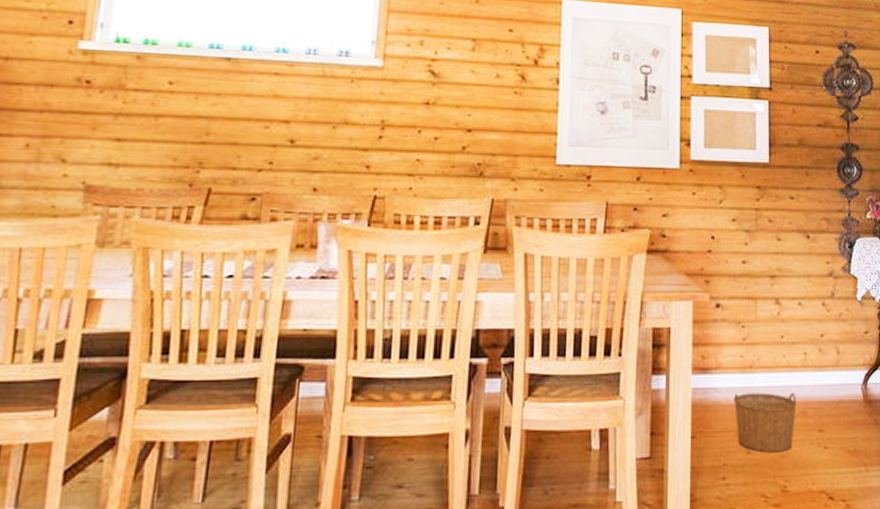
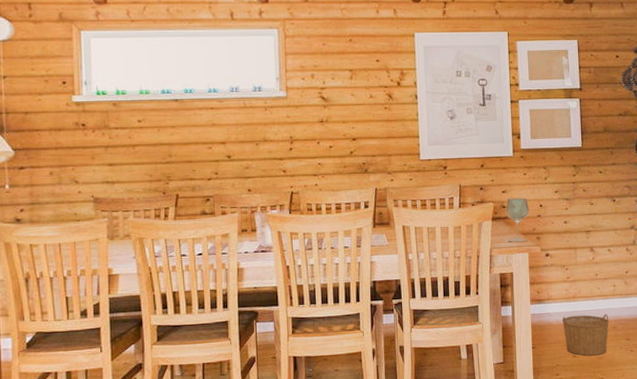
wine glass: none [665,224,698,287] -> present [505,197,530,243]

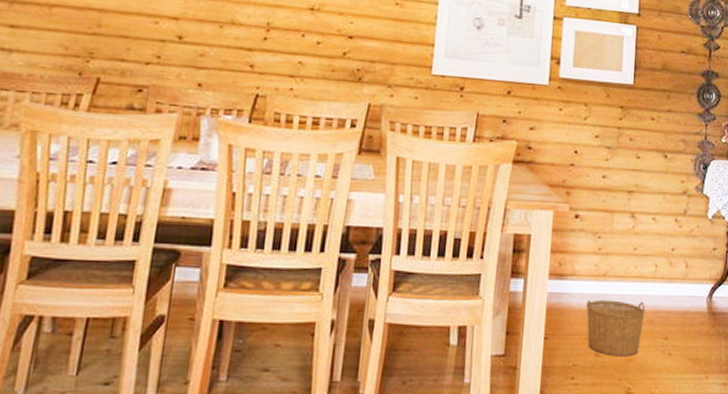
wine glass: present [505,197,530,243] -> none [530,137,561,197]

